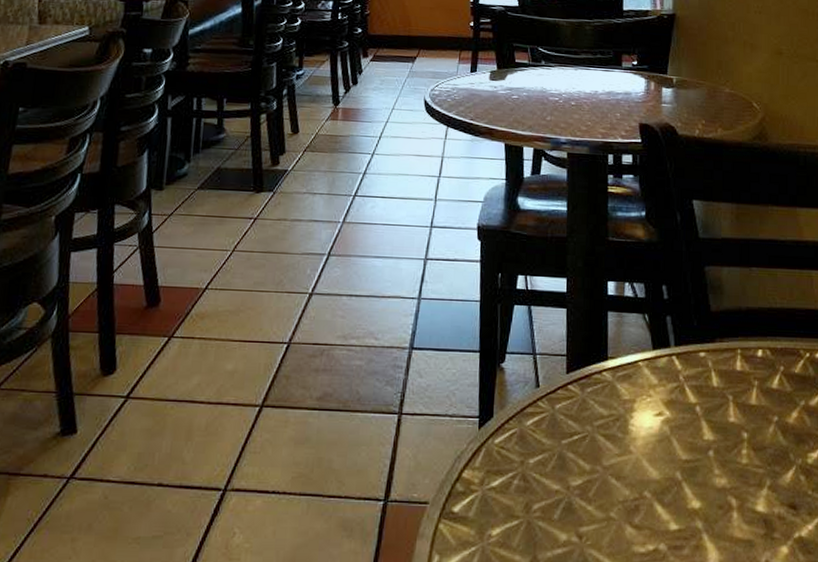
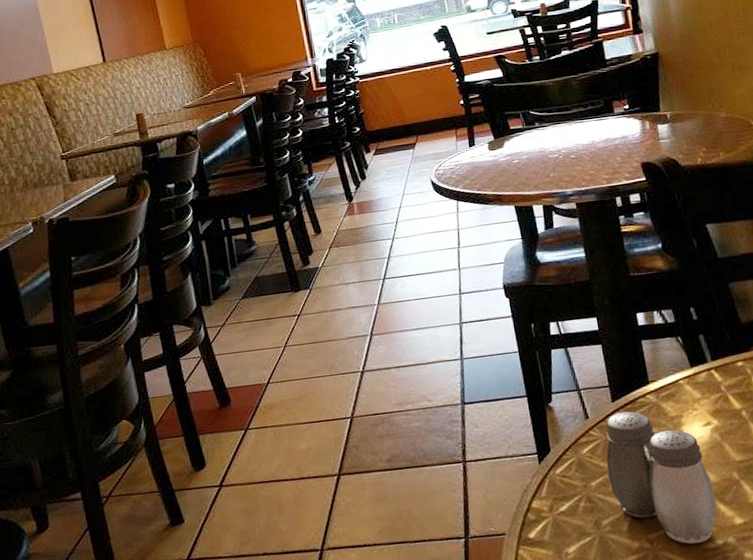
salt and pepper shaker: none [548,385,654,546] -> present [605,411,717,544]

